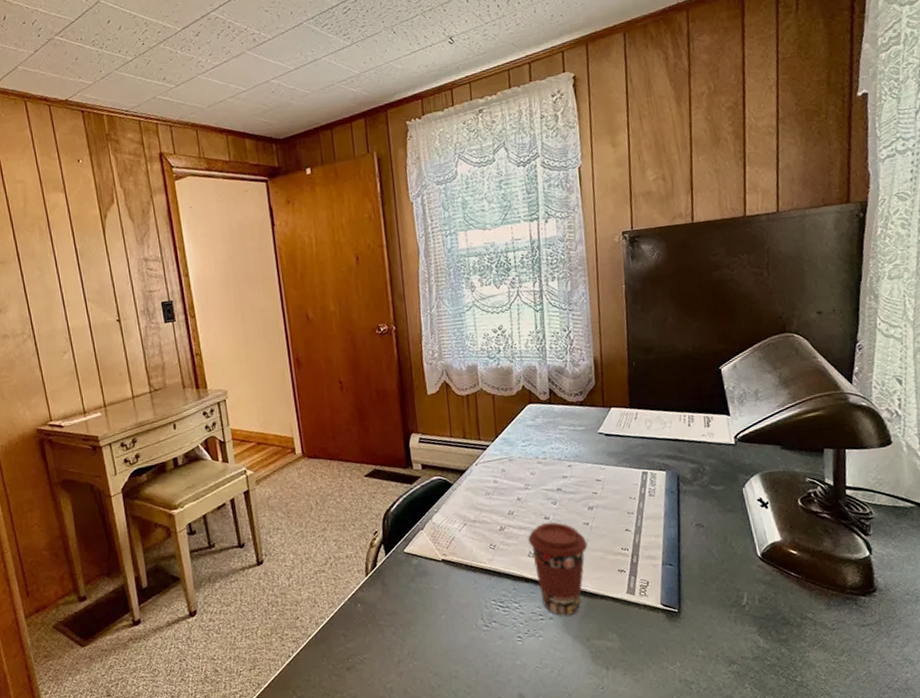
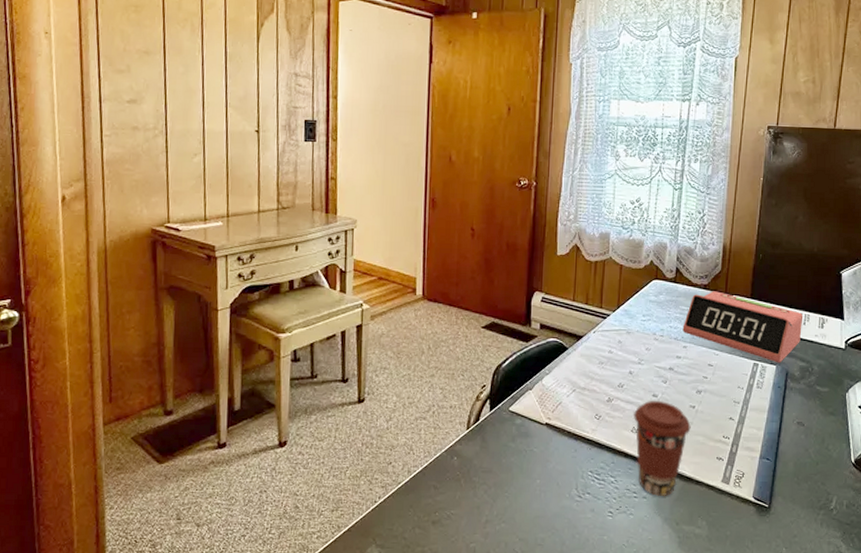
alarm clock: none [564,406,688,469] -> present [682,291,804,363]

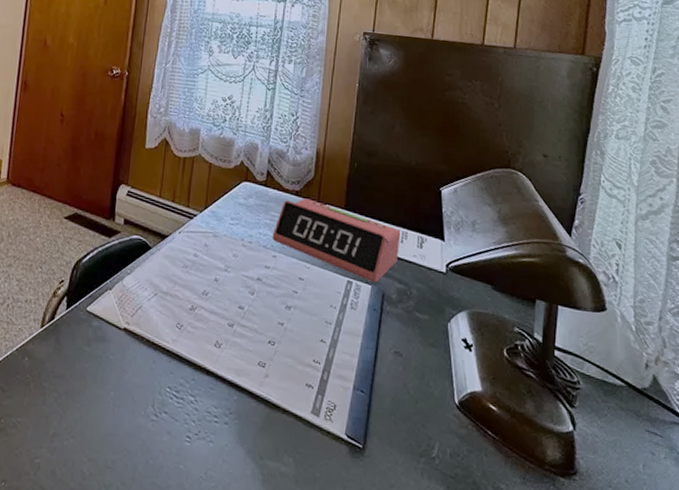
coffee cup: present [632,400,691,496] -> none [216,312,279,424]

